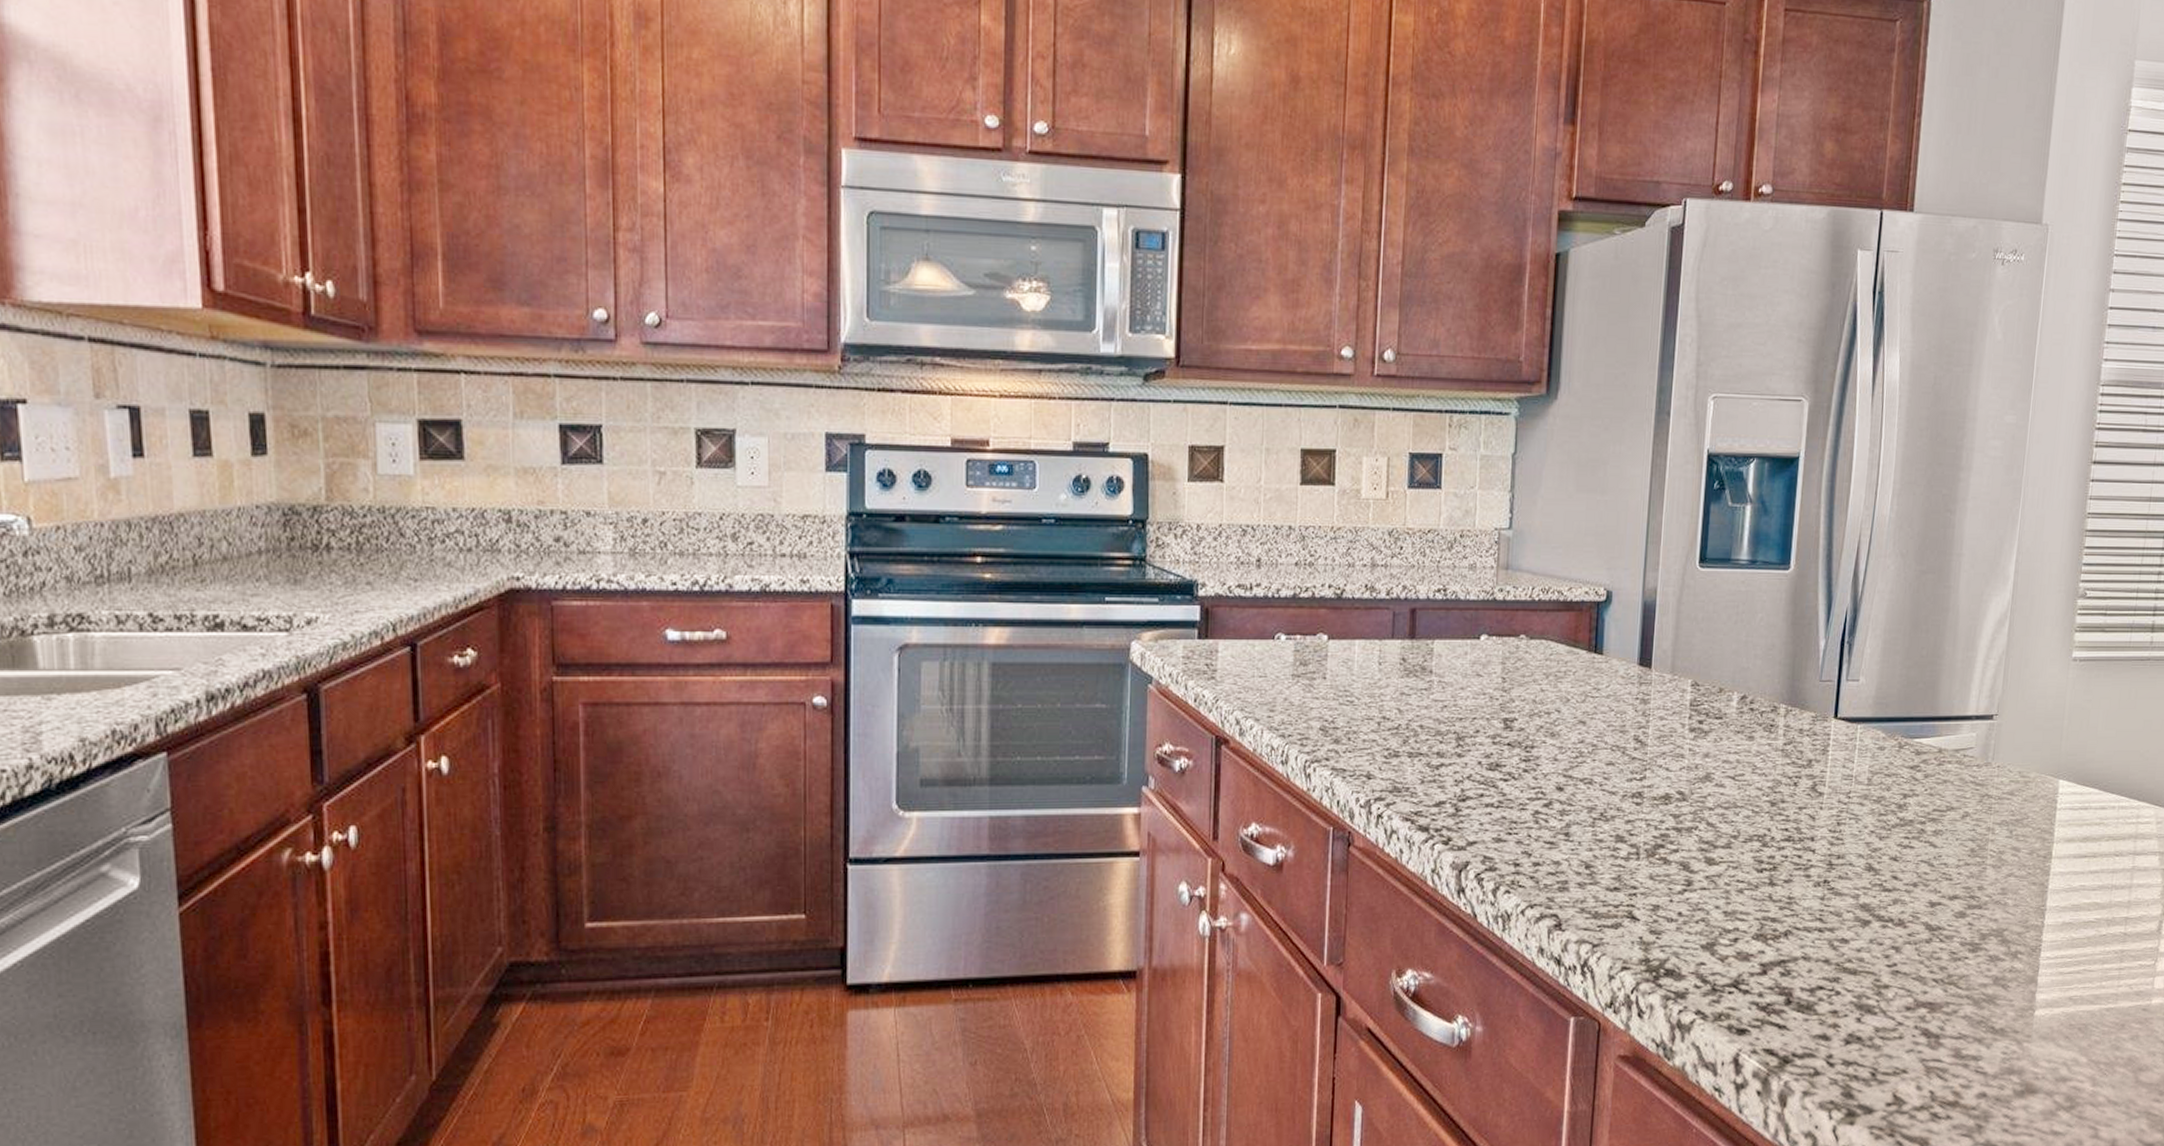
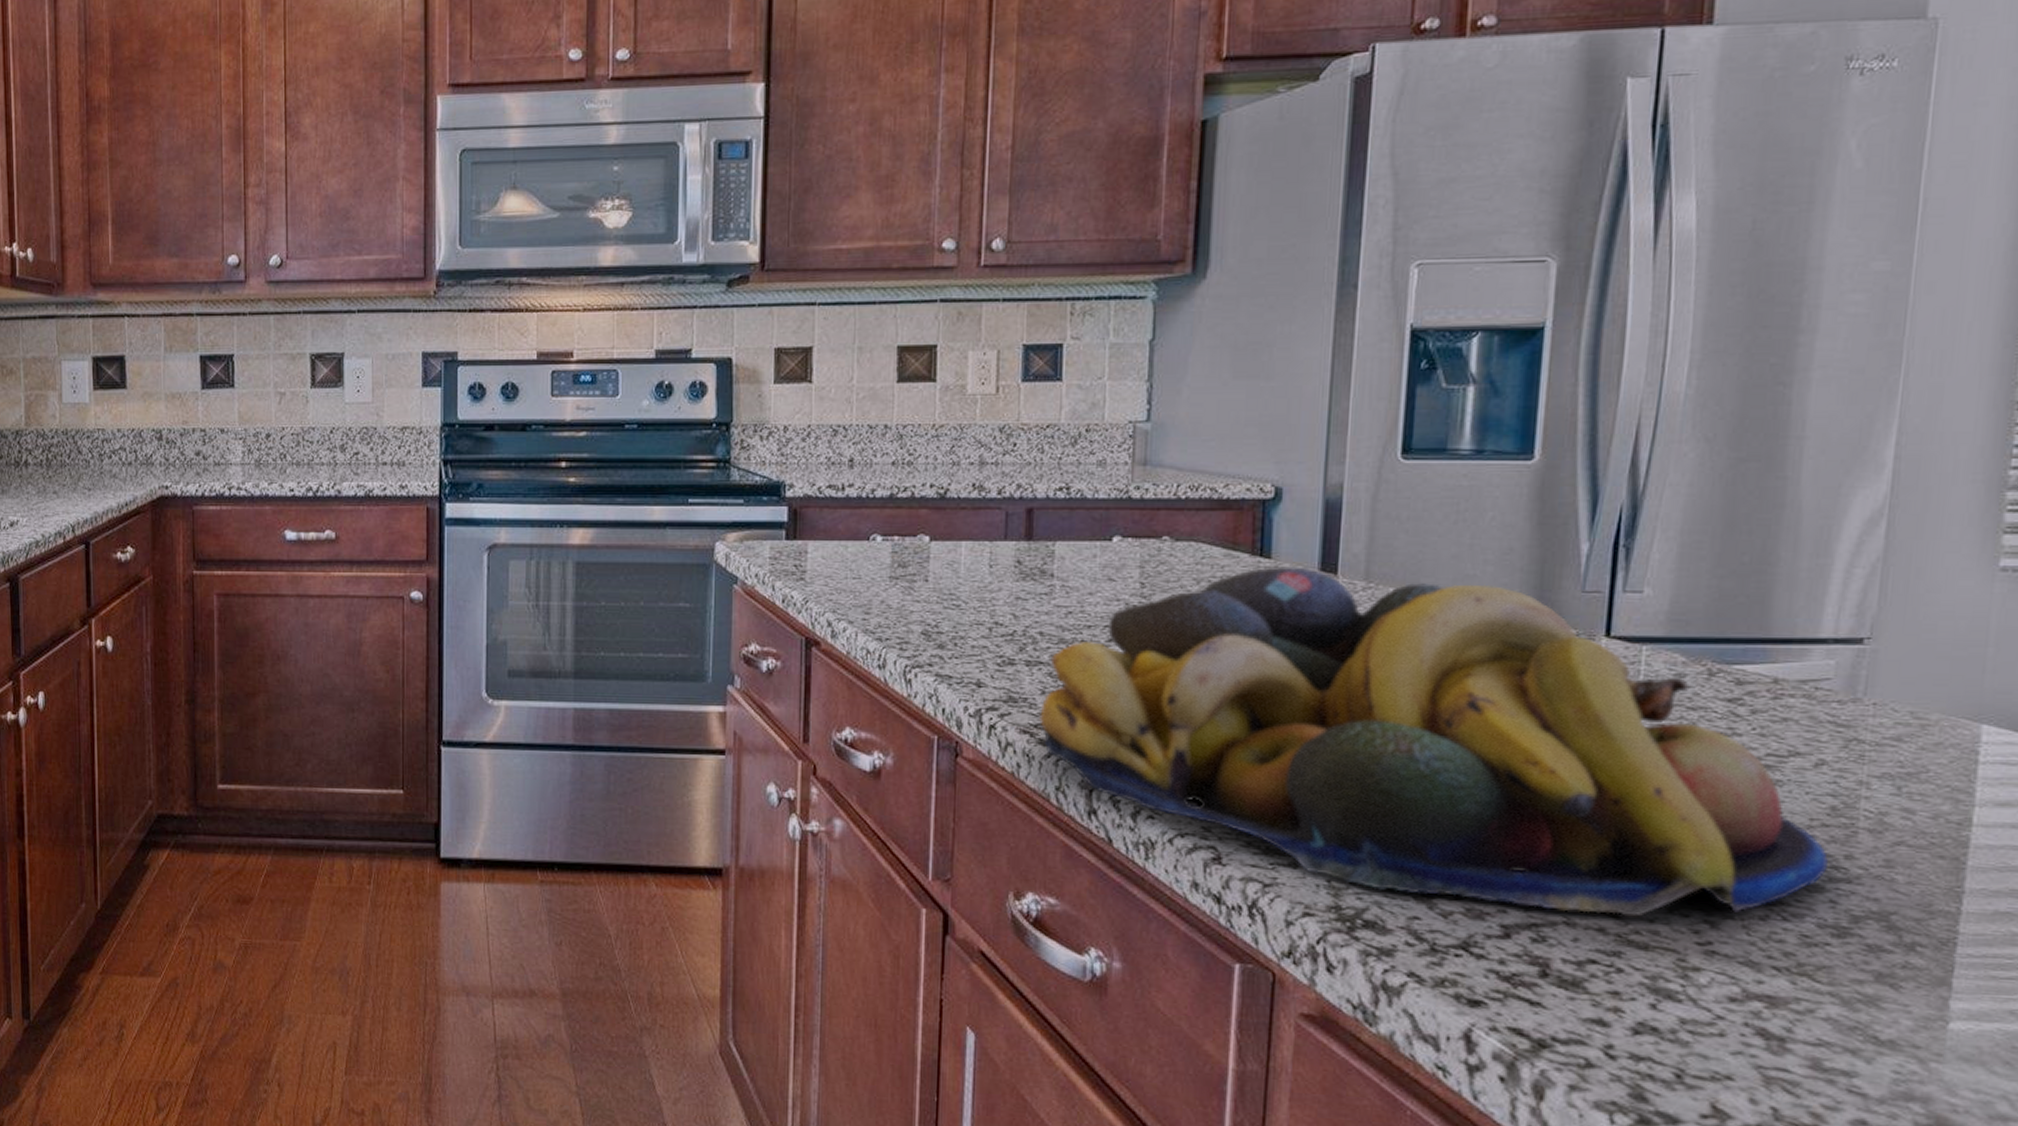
fruit bowl: none [1418,660,1968,948] -> present [1038,565,1828,917]

